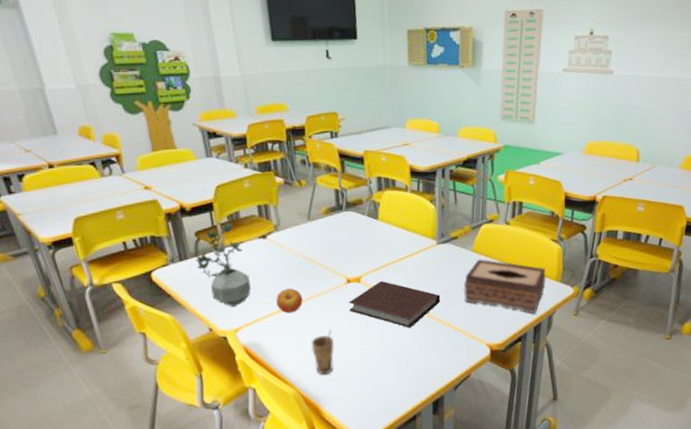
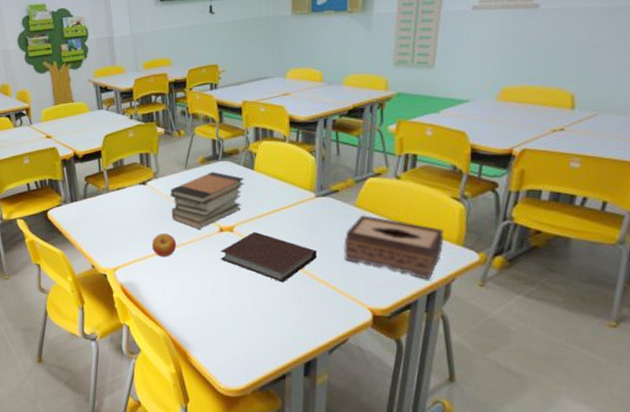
potted plant: present [195,223,252,308] -> none [83,169,131,248]
book stack: none [293,222,370,282] -> present [170,171,245,229]
cup: present [311,329,334,375] -> none [182,276,204,321]

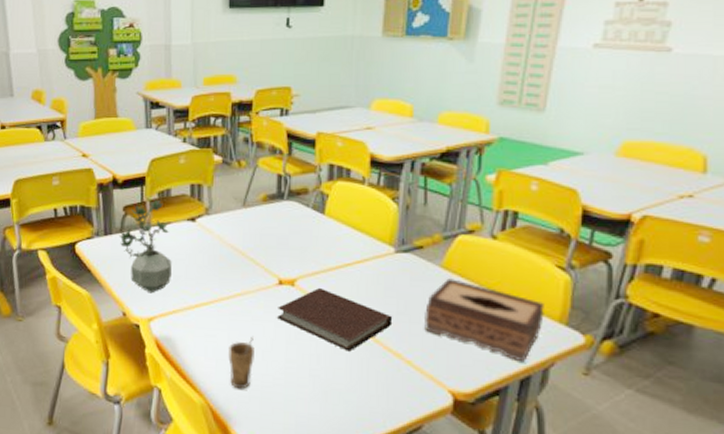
potted plant: none [83,169,131,248] -> present [119,200,173,294]
apple: present [152,233,177,257] -> none [197,281,226,310]
book stack: present [170,171,245,229] -> none [223,212,313,279]
cup: none [182,276,204,321] -> present [228,336,255,389]

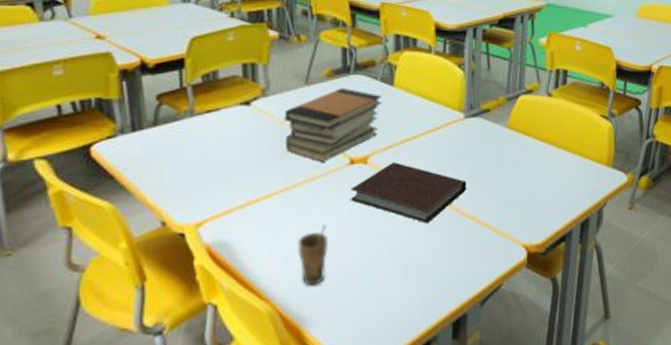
potted plant: present [119,200,173,294] -> none [152,84,225,194]
book stack: none [223,212,313,279] -> present [284,87,383,162]
tissue box: present [424,277,544,363] -> none [496,136,595,207]

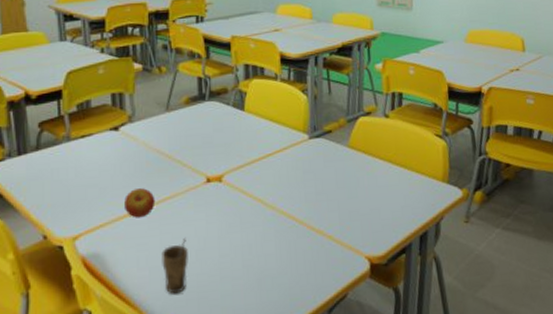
apple: none [256,170,292,203] -> present [124,188,156,218]
book stack: present [284,87,383,162] -> none [148,113,235,181]
notebook: present [351,161,467,224] -> none [208,179,313,237]

